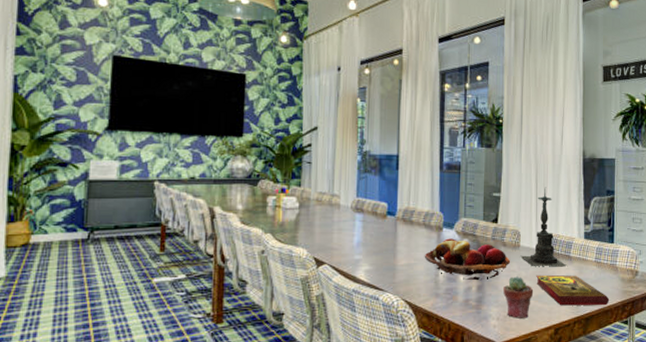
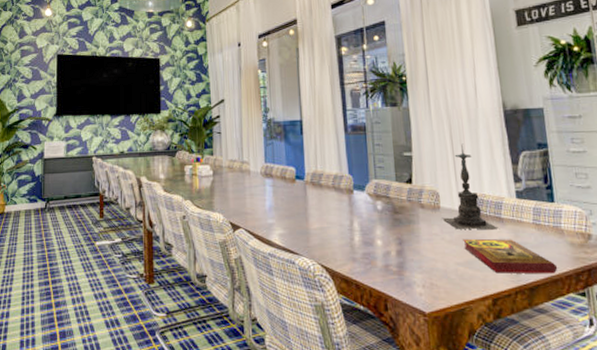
fruit basket: present [424,238,511,281] -> none [336,201,432,245]
potted succulent: present [503,276,534,319] -> none [426,240,462,287]

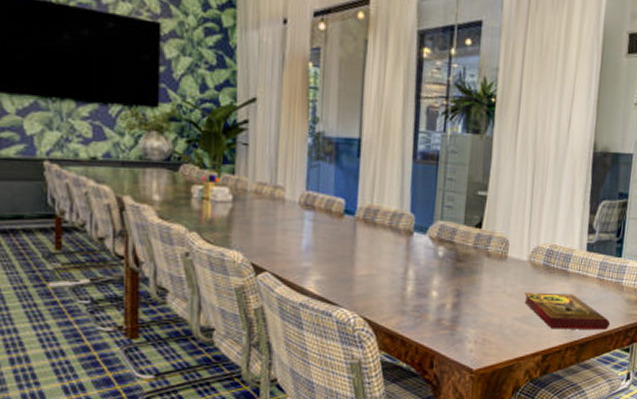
candle holder: present [442,143,499,230] -> none [507,186,563,284]

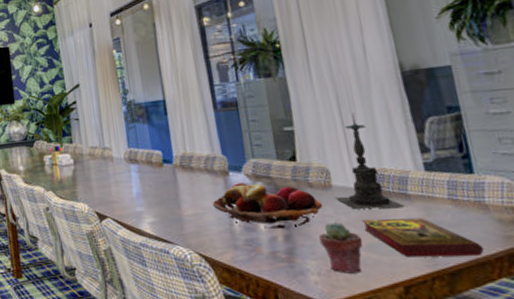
fruit basket: none [389,245,495,297] -> present [212,182,323,229]
potted succulent: none [484,293,521,342] -> present [319,222,363,274]
candle holder: none [507,186,563,284] -> present [335,112,405,209]

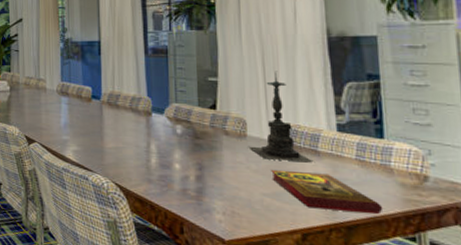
fruit basket: present [212,182,323,229] -> none [133,124,236,170]
potted succulent: present [319,222,363,274] -> none [229,169,269,217]

